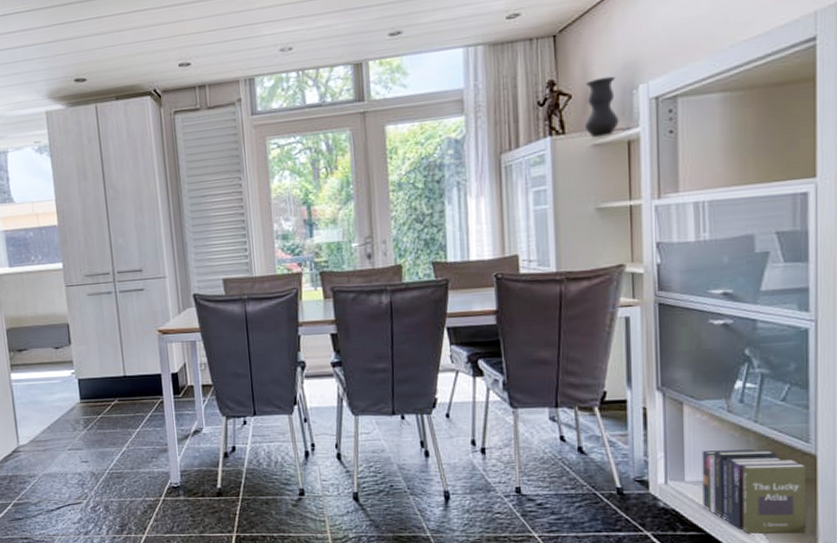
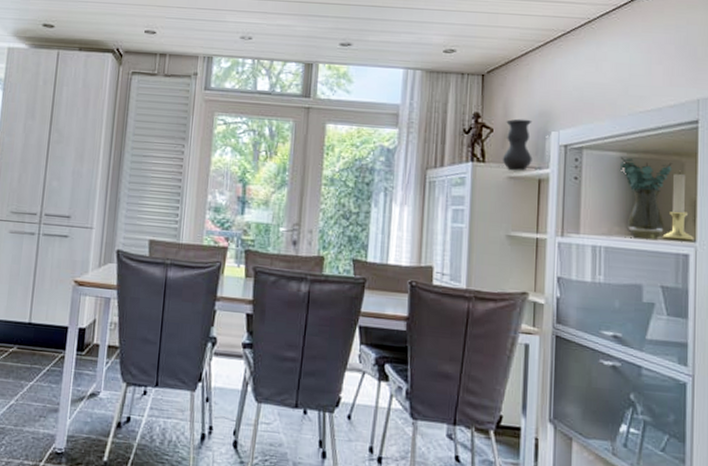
vase: none [722,93,785,186] -> present [619,156,672,241]
candle holder: none [776,101,814,182] -> present [662,172,694,242]

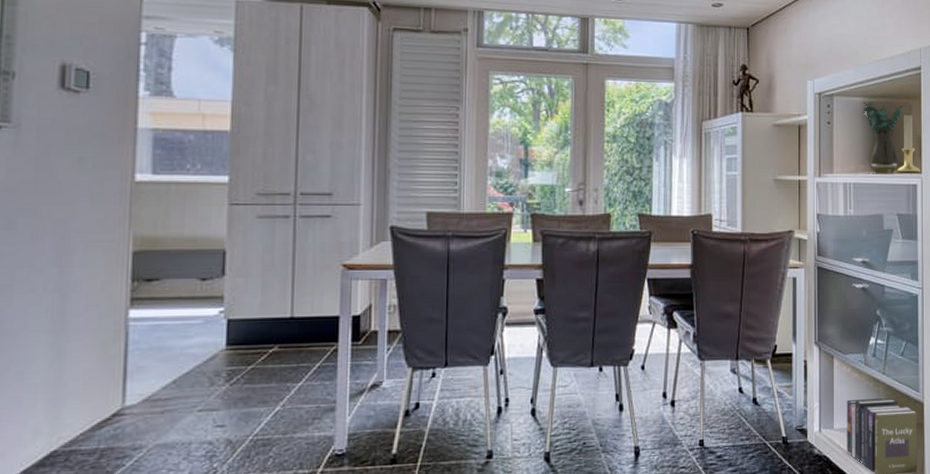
vase: present [502,119,532,172] -> none [767,69,793,119]

